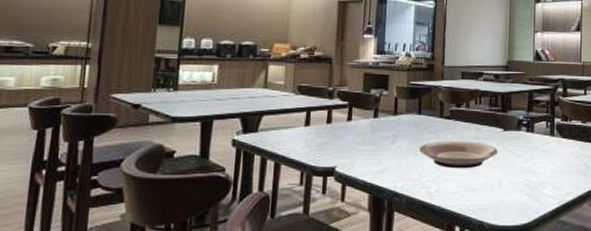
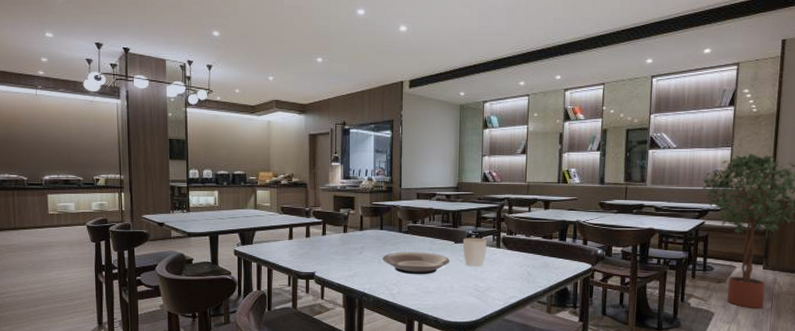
cup: none [513,123,540,159] -> present [463,237,487,267]

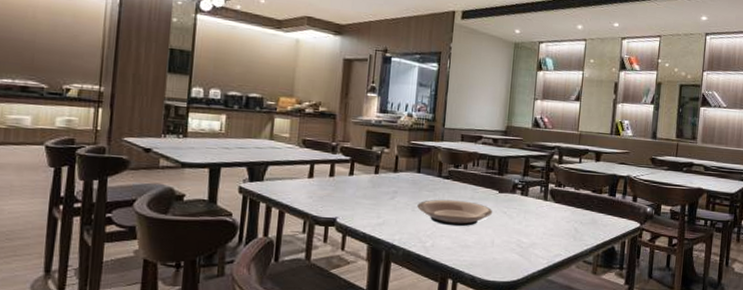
cup: present [463,237,487,267] -> none [507,187,534,221]

